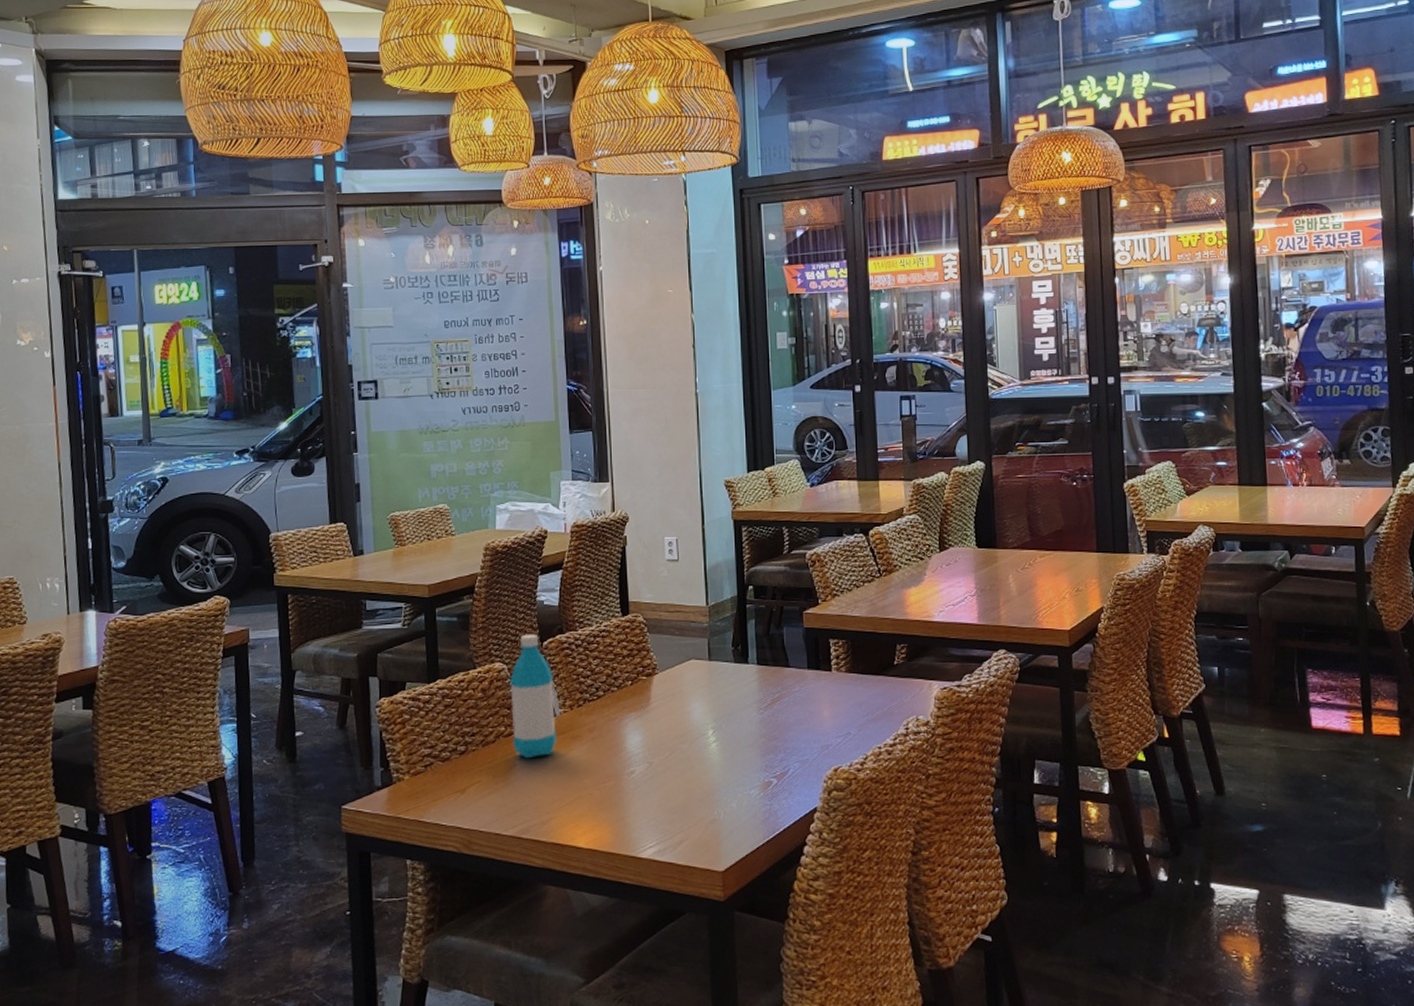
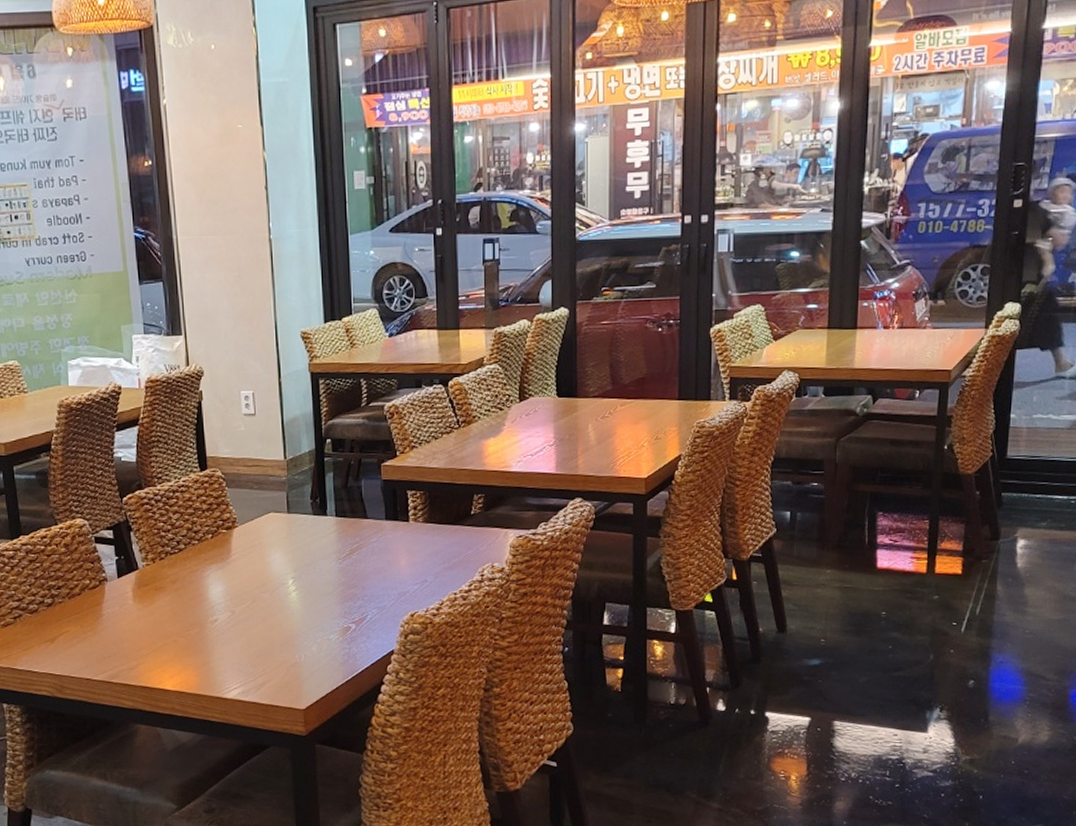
water bottle: present [510,634,556,759] -> none [92,490,140,610]

